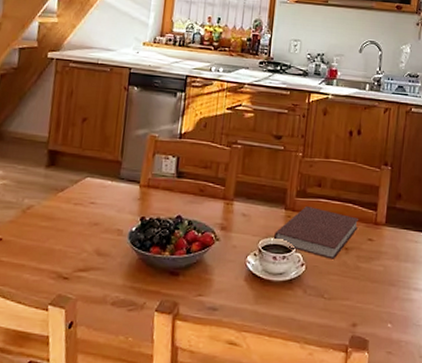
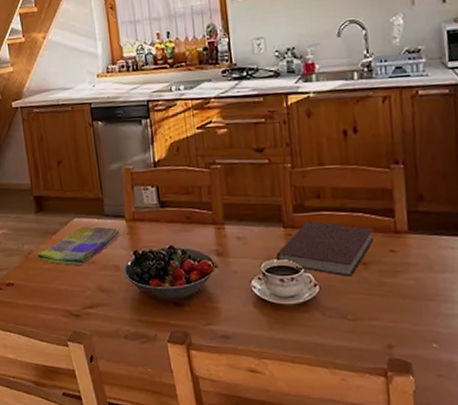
dish towel: none [36,186,132,227] -> present [36,226,121,267]

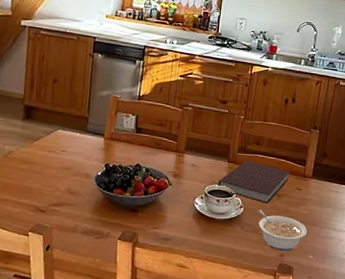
dish towel: present [36,226,121,267] -> none [15,137,97,171]
legume: none [338,286,420,341] -> present [257,209,307,251]

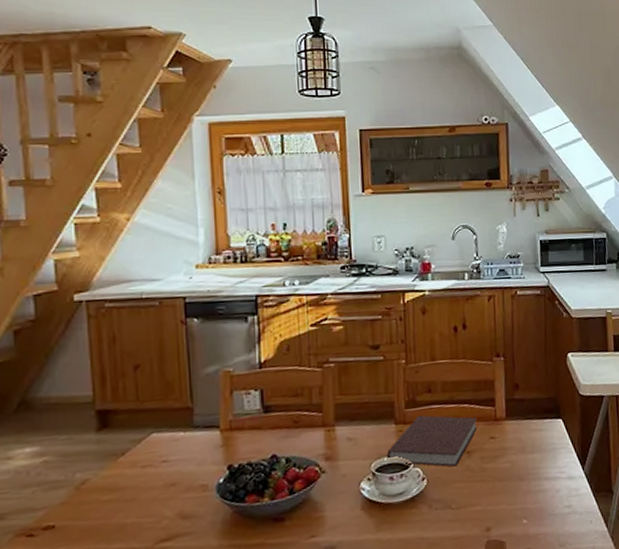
legume: present [257,209,307,251] -> none [444,476,513,525]

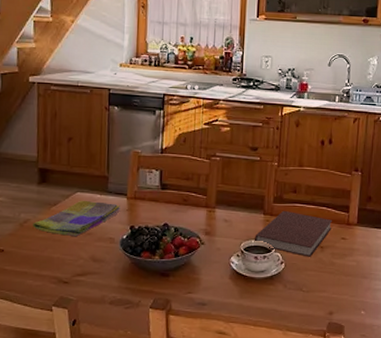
dish towel: none [94,440,212,493] -> present [33,200,120,237]

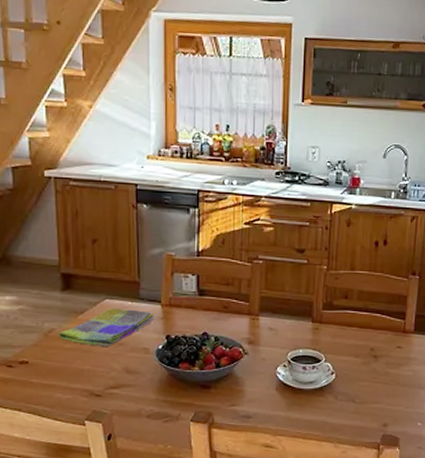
notebook: present [254,210,333,257] -> none [302,317,388,367]

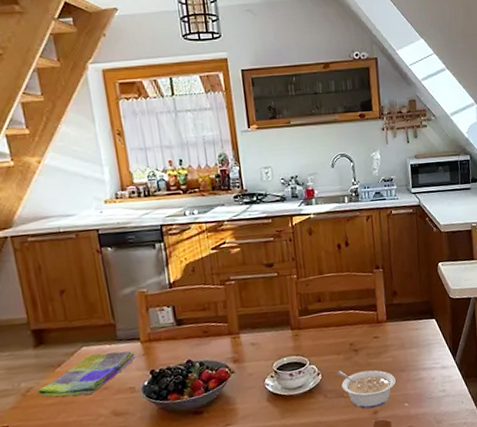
legume: none [351,374,412,420] -> present [336,370,396,409]

